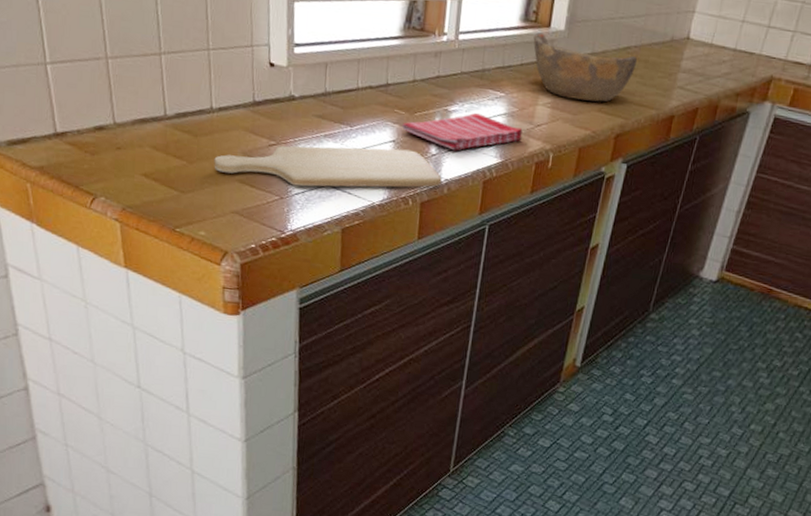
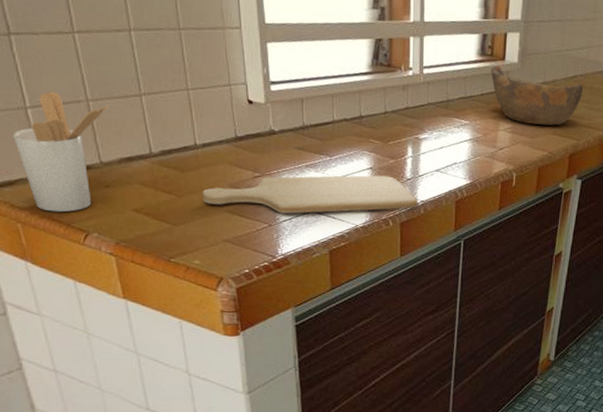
utensil holder: none [30,47,128,174] -> present [13,91,109,213]
dish towel: present [401,113,523,151] -> none [377,140,488,175]

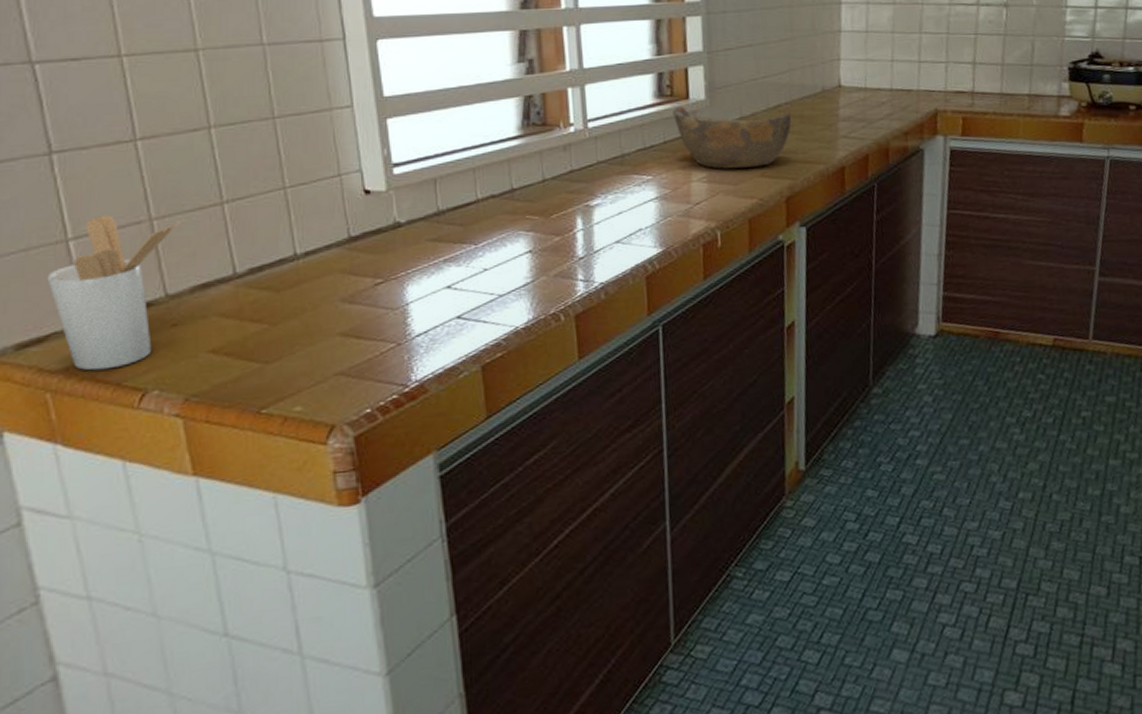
chopping board: present [202,175,418,214] -> none [305,258,596,329]

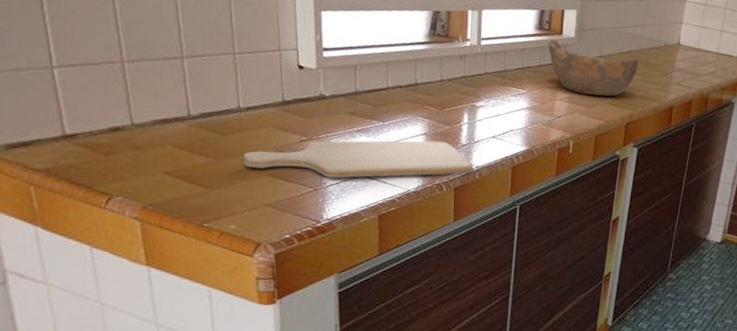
utensil holder: present [47,214,180,371] -> none [34,51,147,175]
chopping board: none [305,258,596,329] -> present [243,140,473,178]

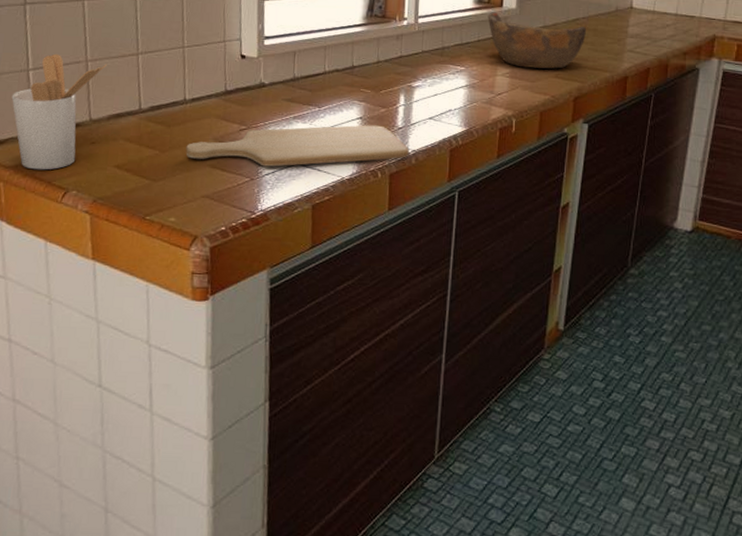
utensil holder: none [34,51,147,175] -> present [11,53,107,170]

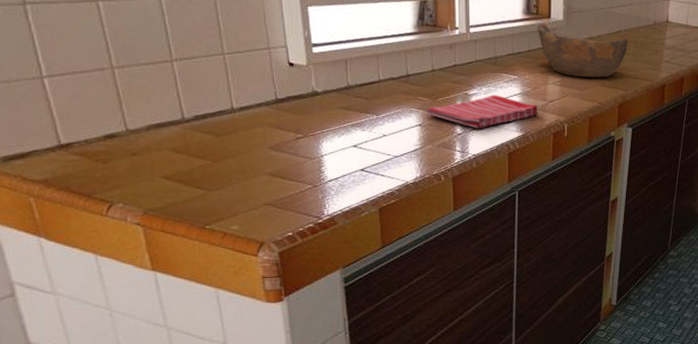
utensil holder: present [11,53,107,170] -> none [26,59,137,184]
chopping board: present [186,125,409,167] -> none [240,131,470,174]
dish towel: none [367,87,485,123] -> present [425,95,538,129]

